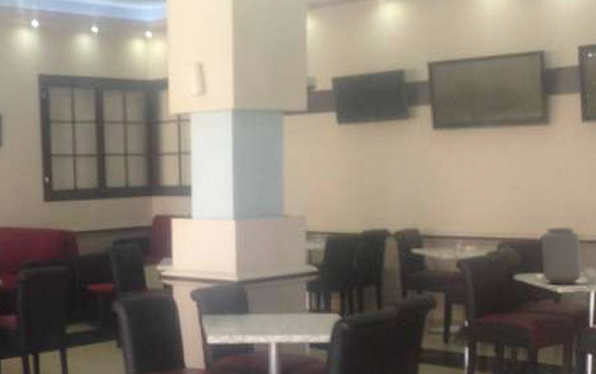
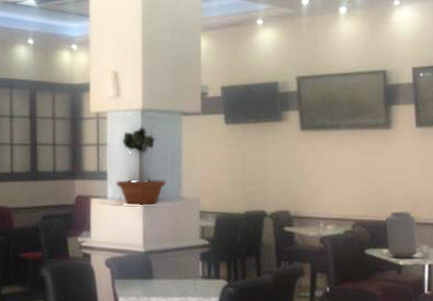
potted tree: none [202,127,265,226] -> present [116,125,167,206]

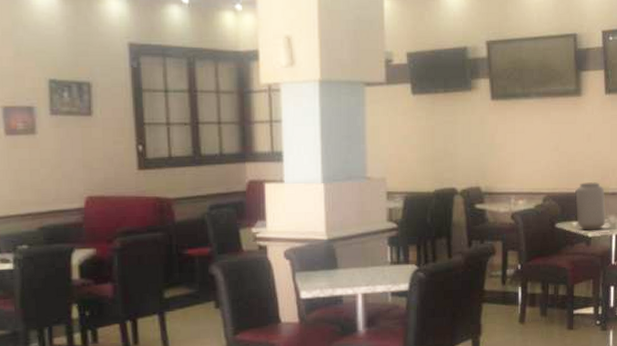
potted tree: present [116,125,167,206] -> none [293,97,350,189]

